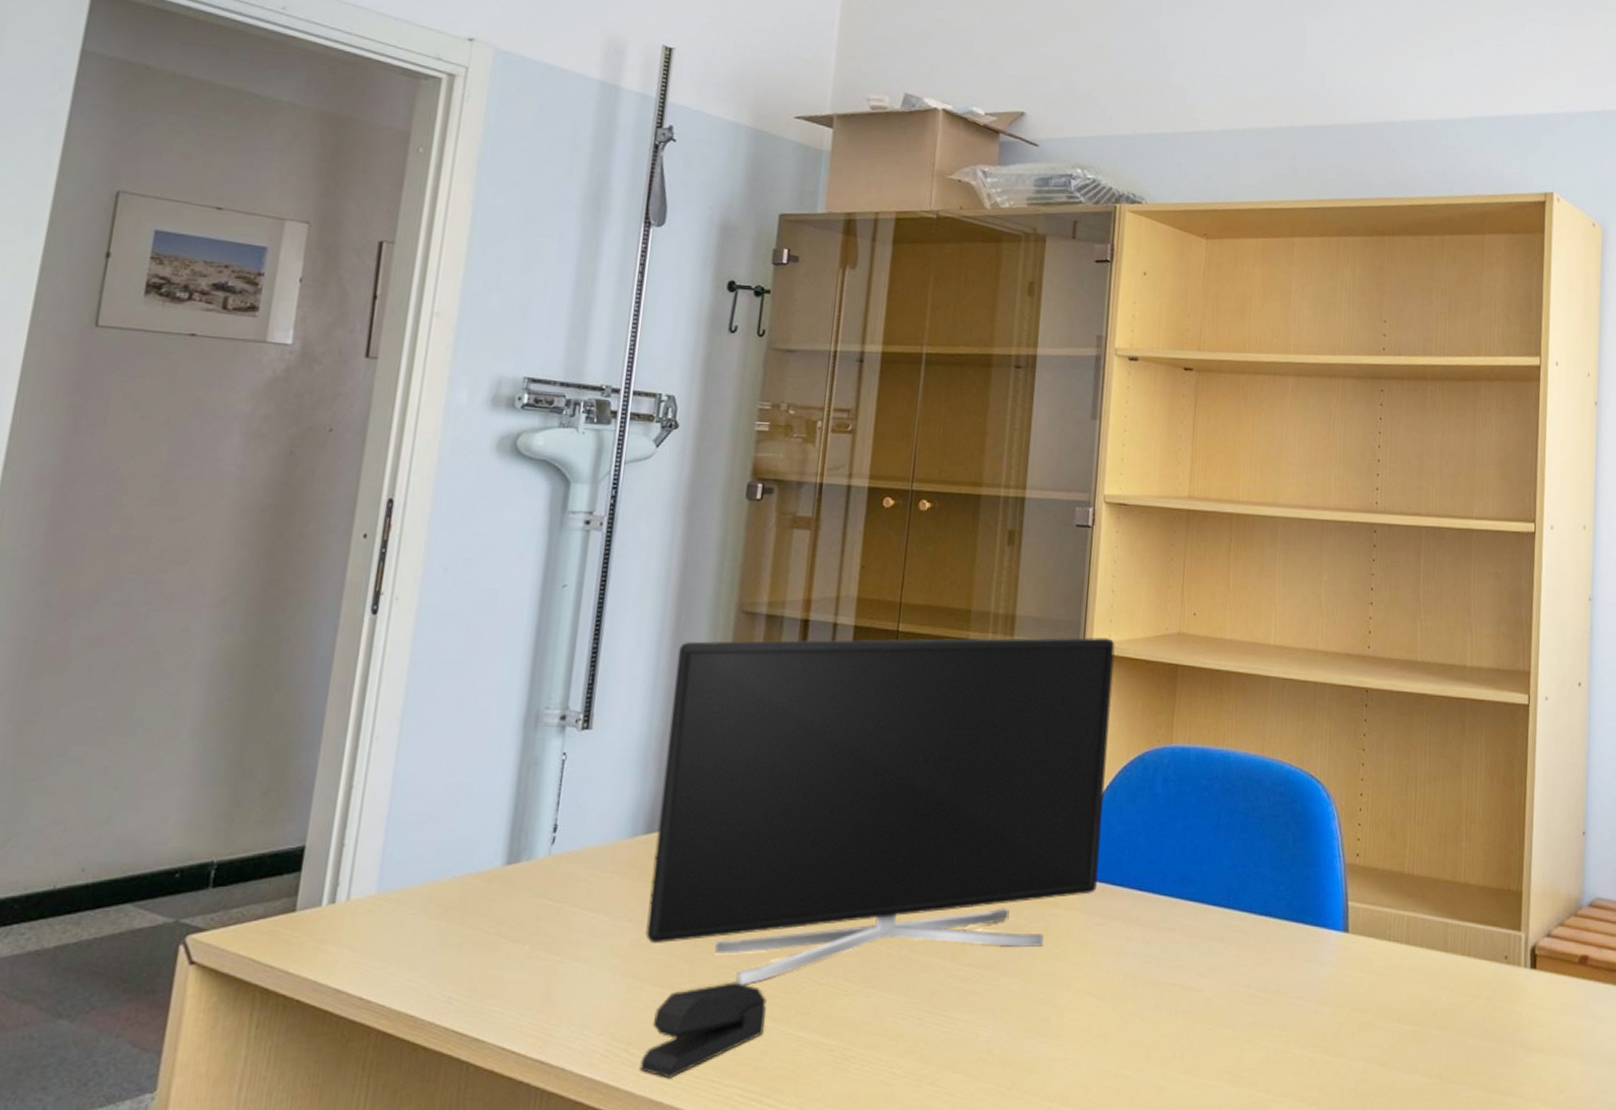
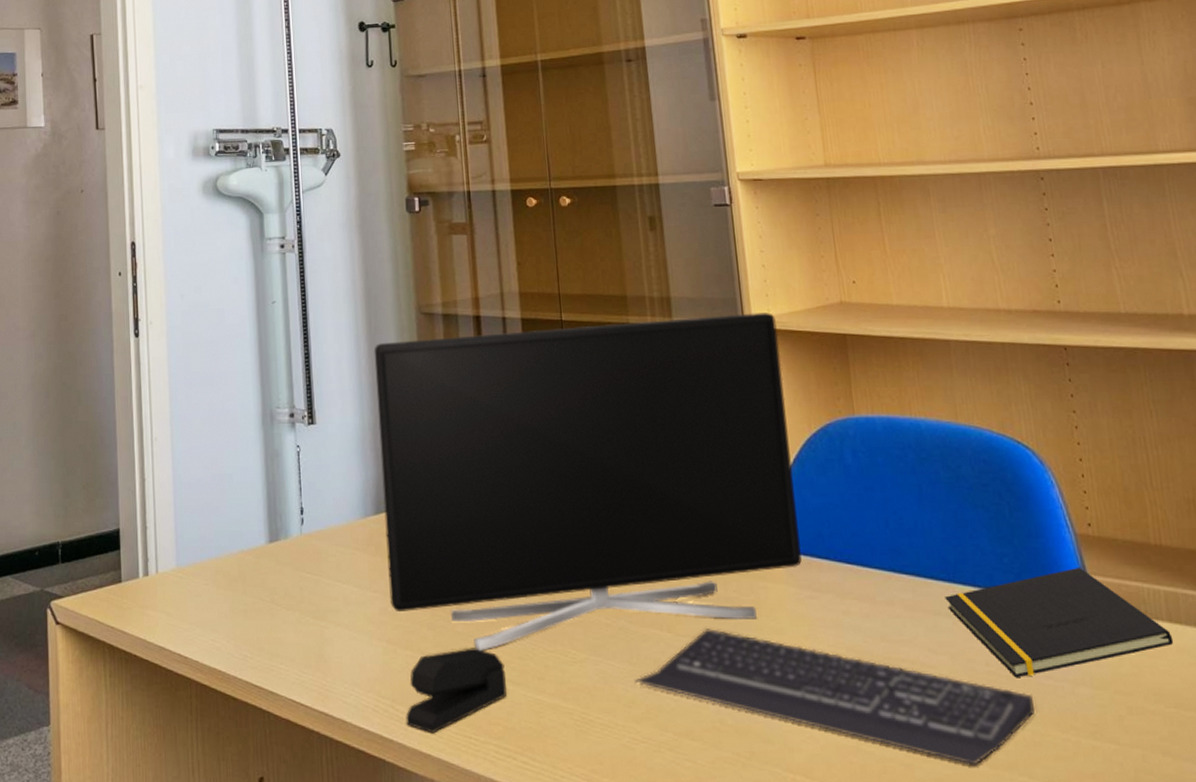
keyboard: none [906,957,1282,1084] -> present [634,629,1035,765]
notepad: none [1222,895,1408,999] -> present [945,568,1174,678]

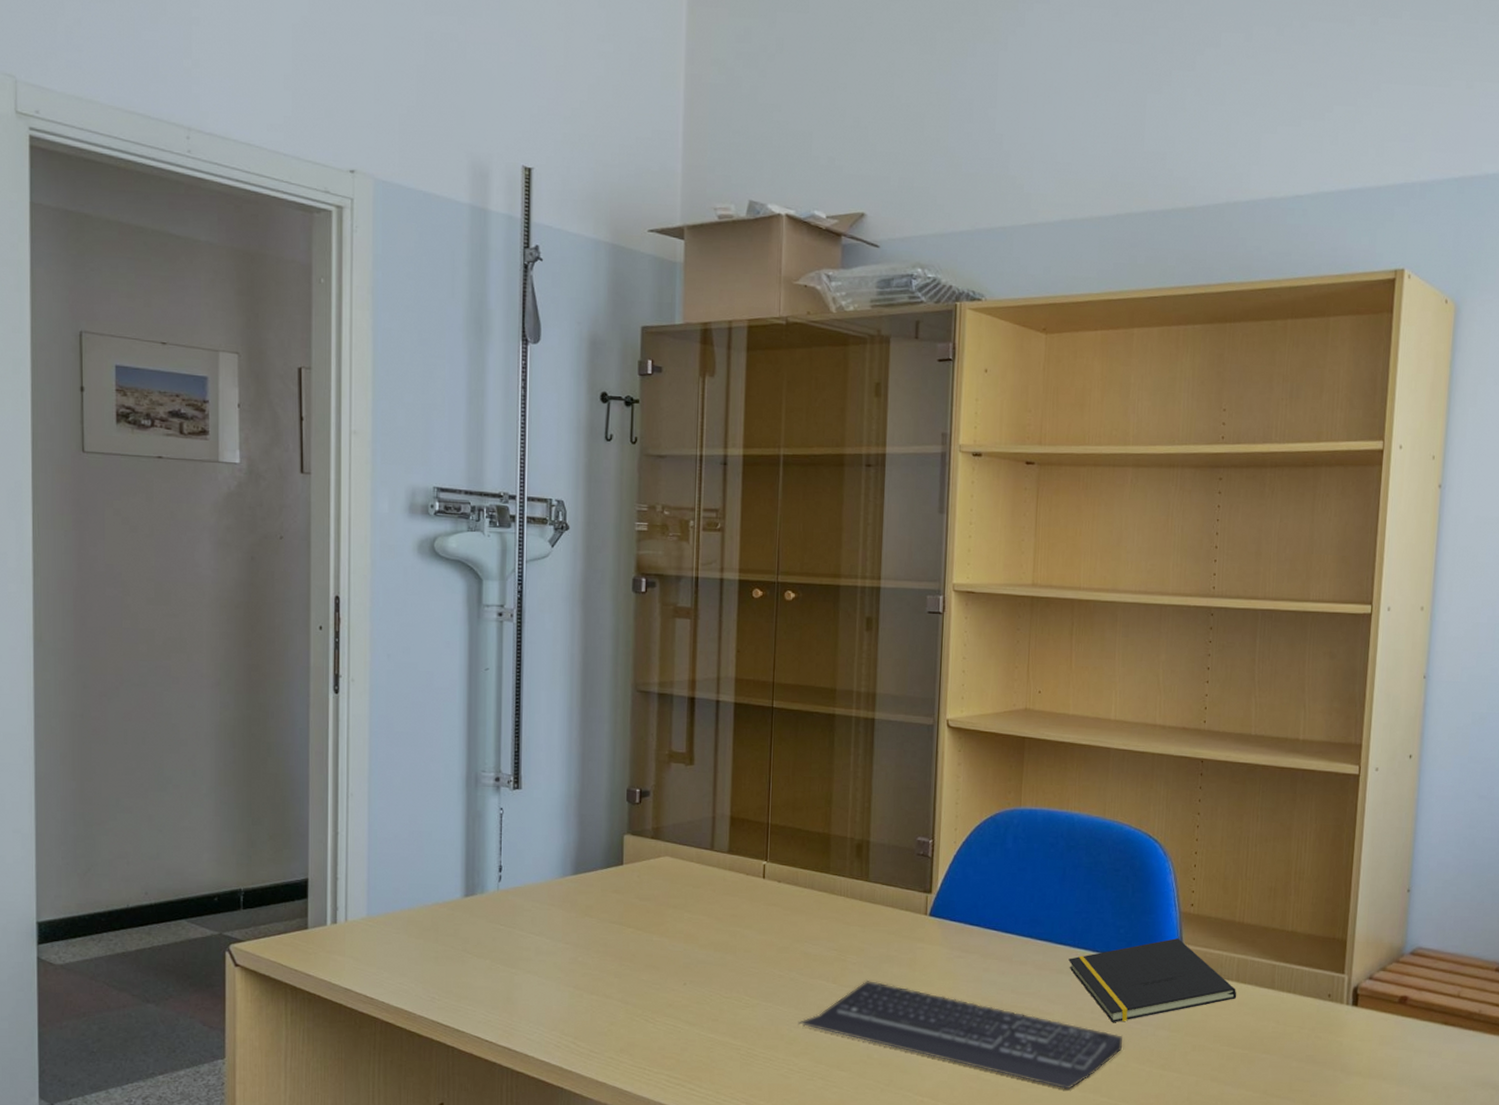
monitor: present [374,313,802,651] -> none [581,712,967,996]
stapler: present [406,648,507,734] -> none [586,993,683,1066]

